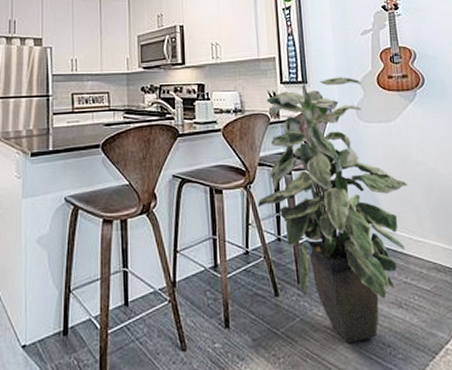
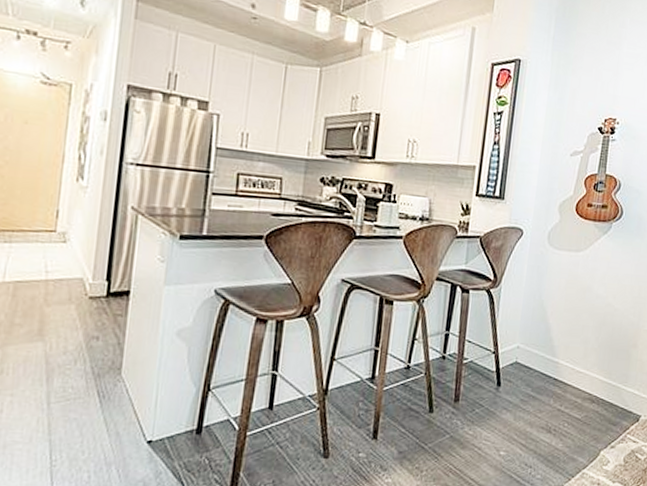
indoor plant: present [257,77,407,344] -> none [427,197,582,462]

